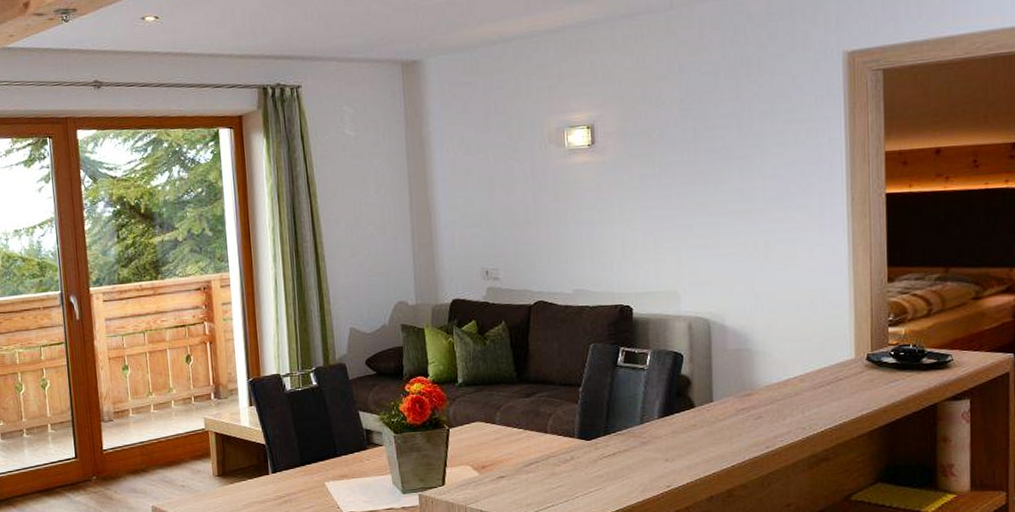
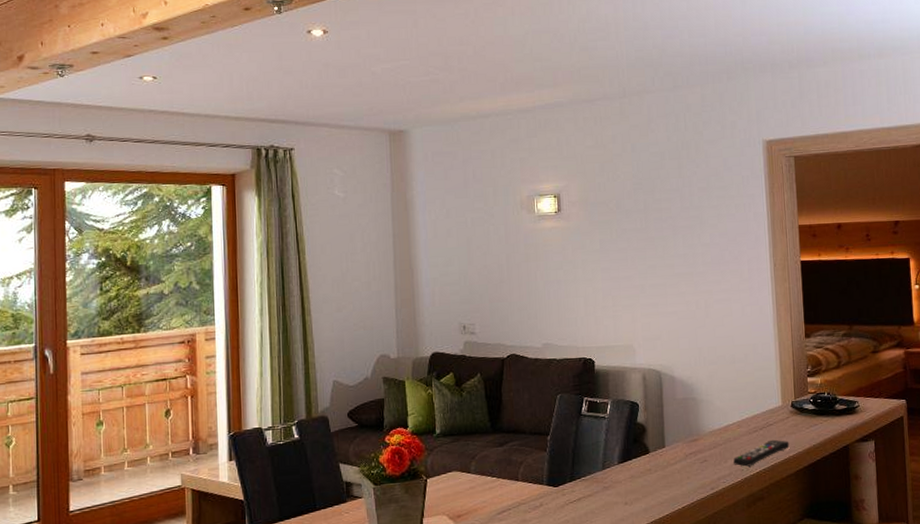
remote control: none [794,395,863,425] -> present [733,439,790,467]

